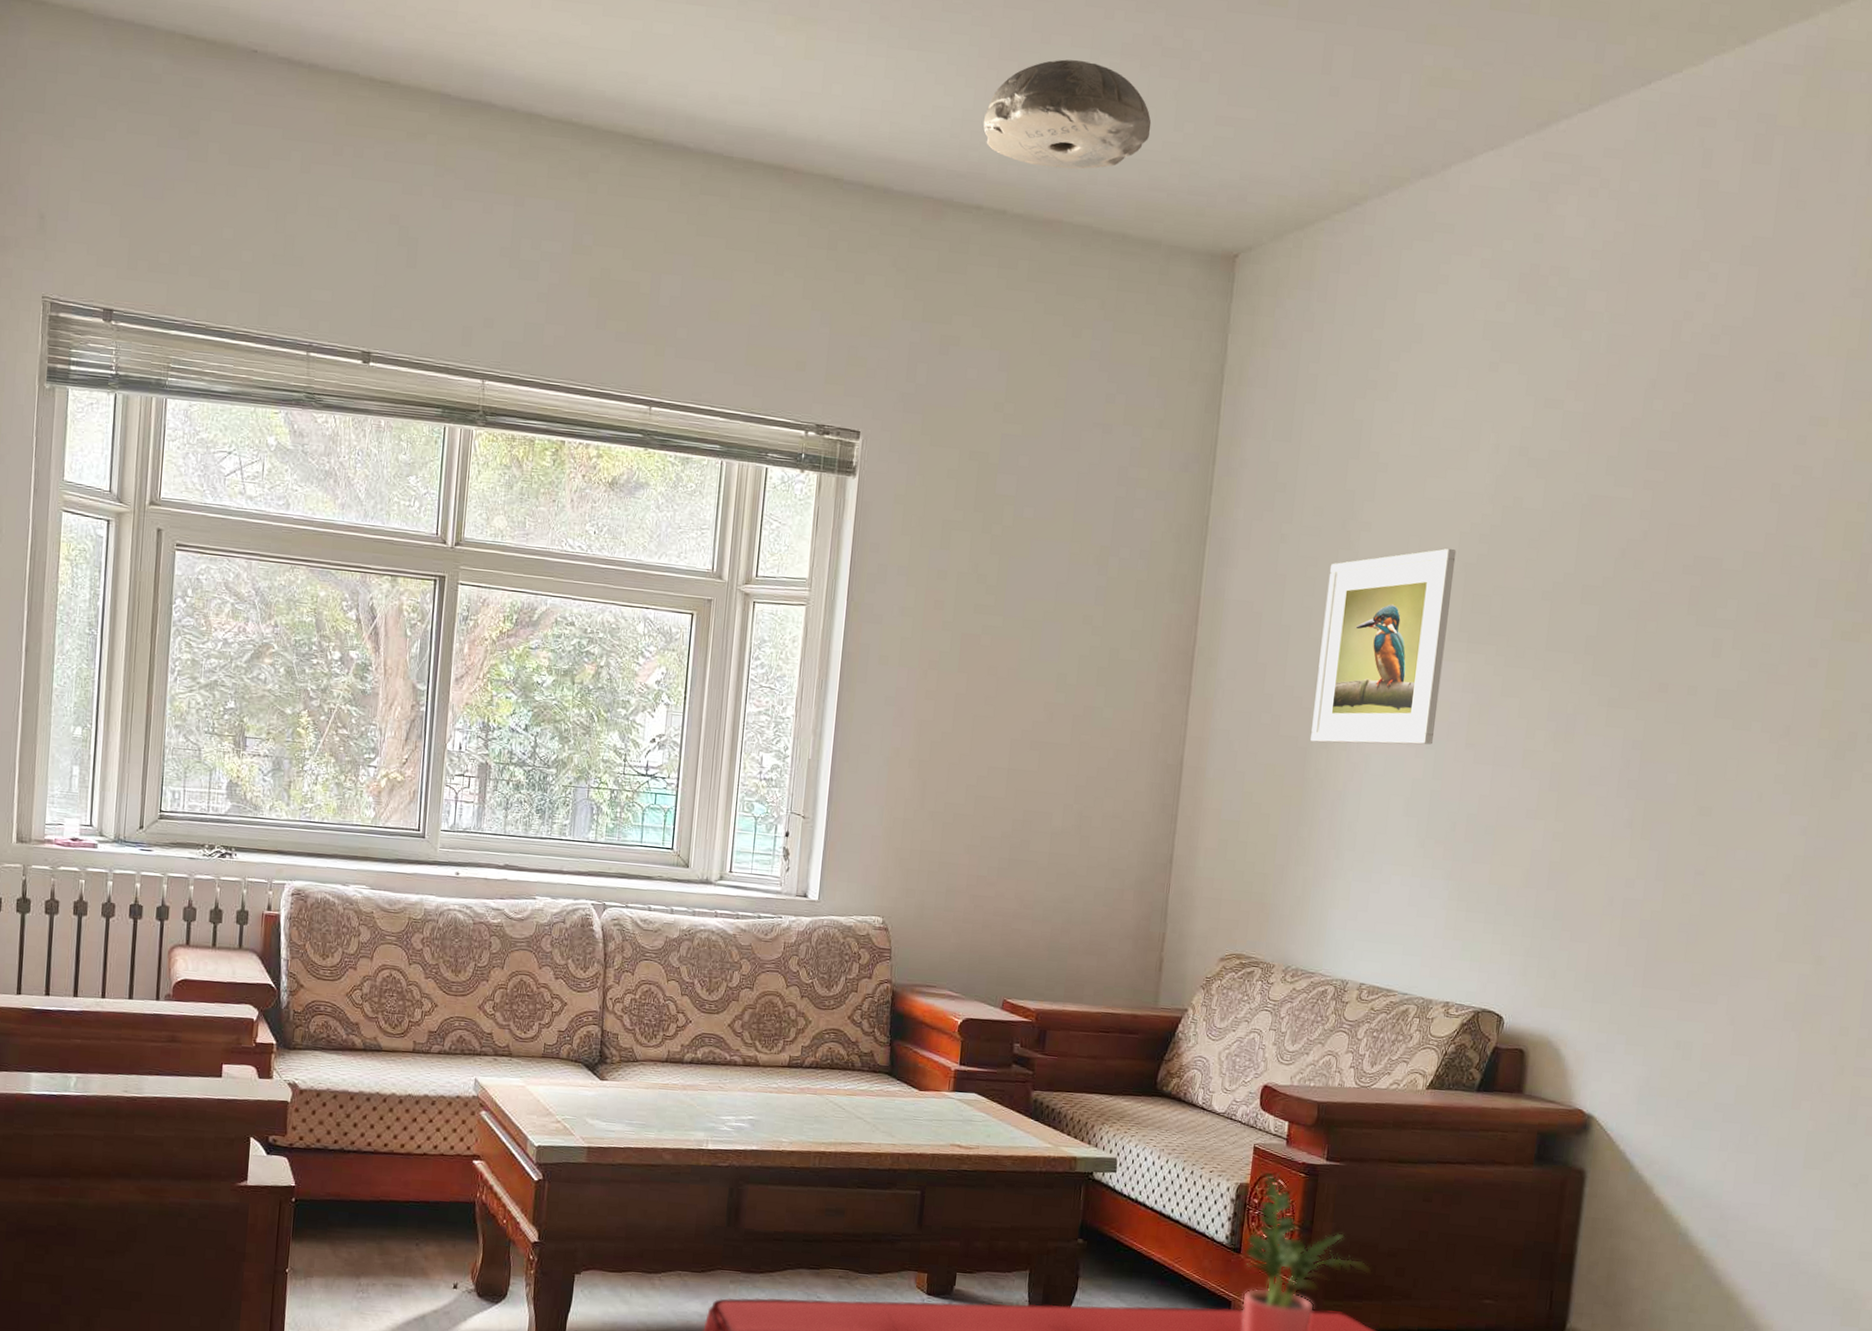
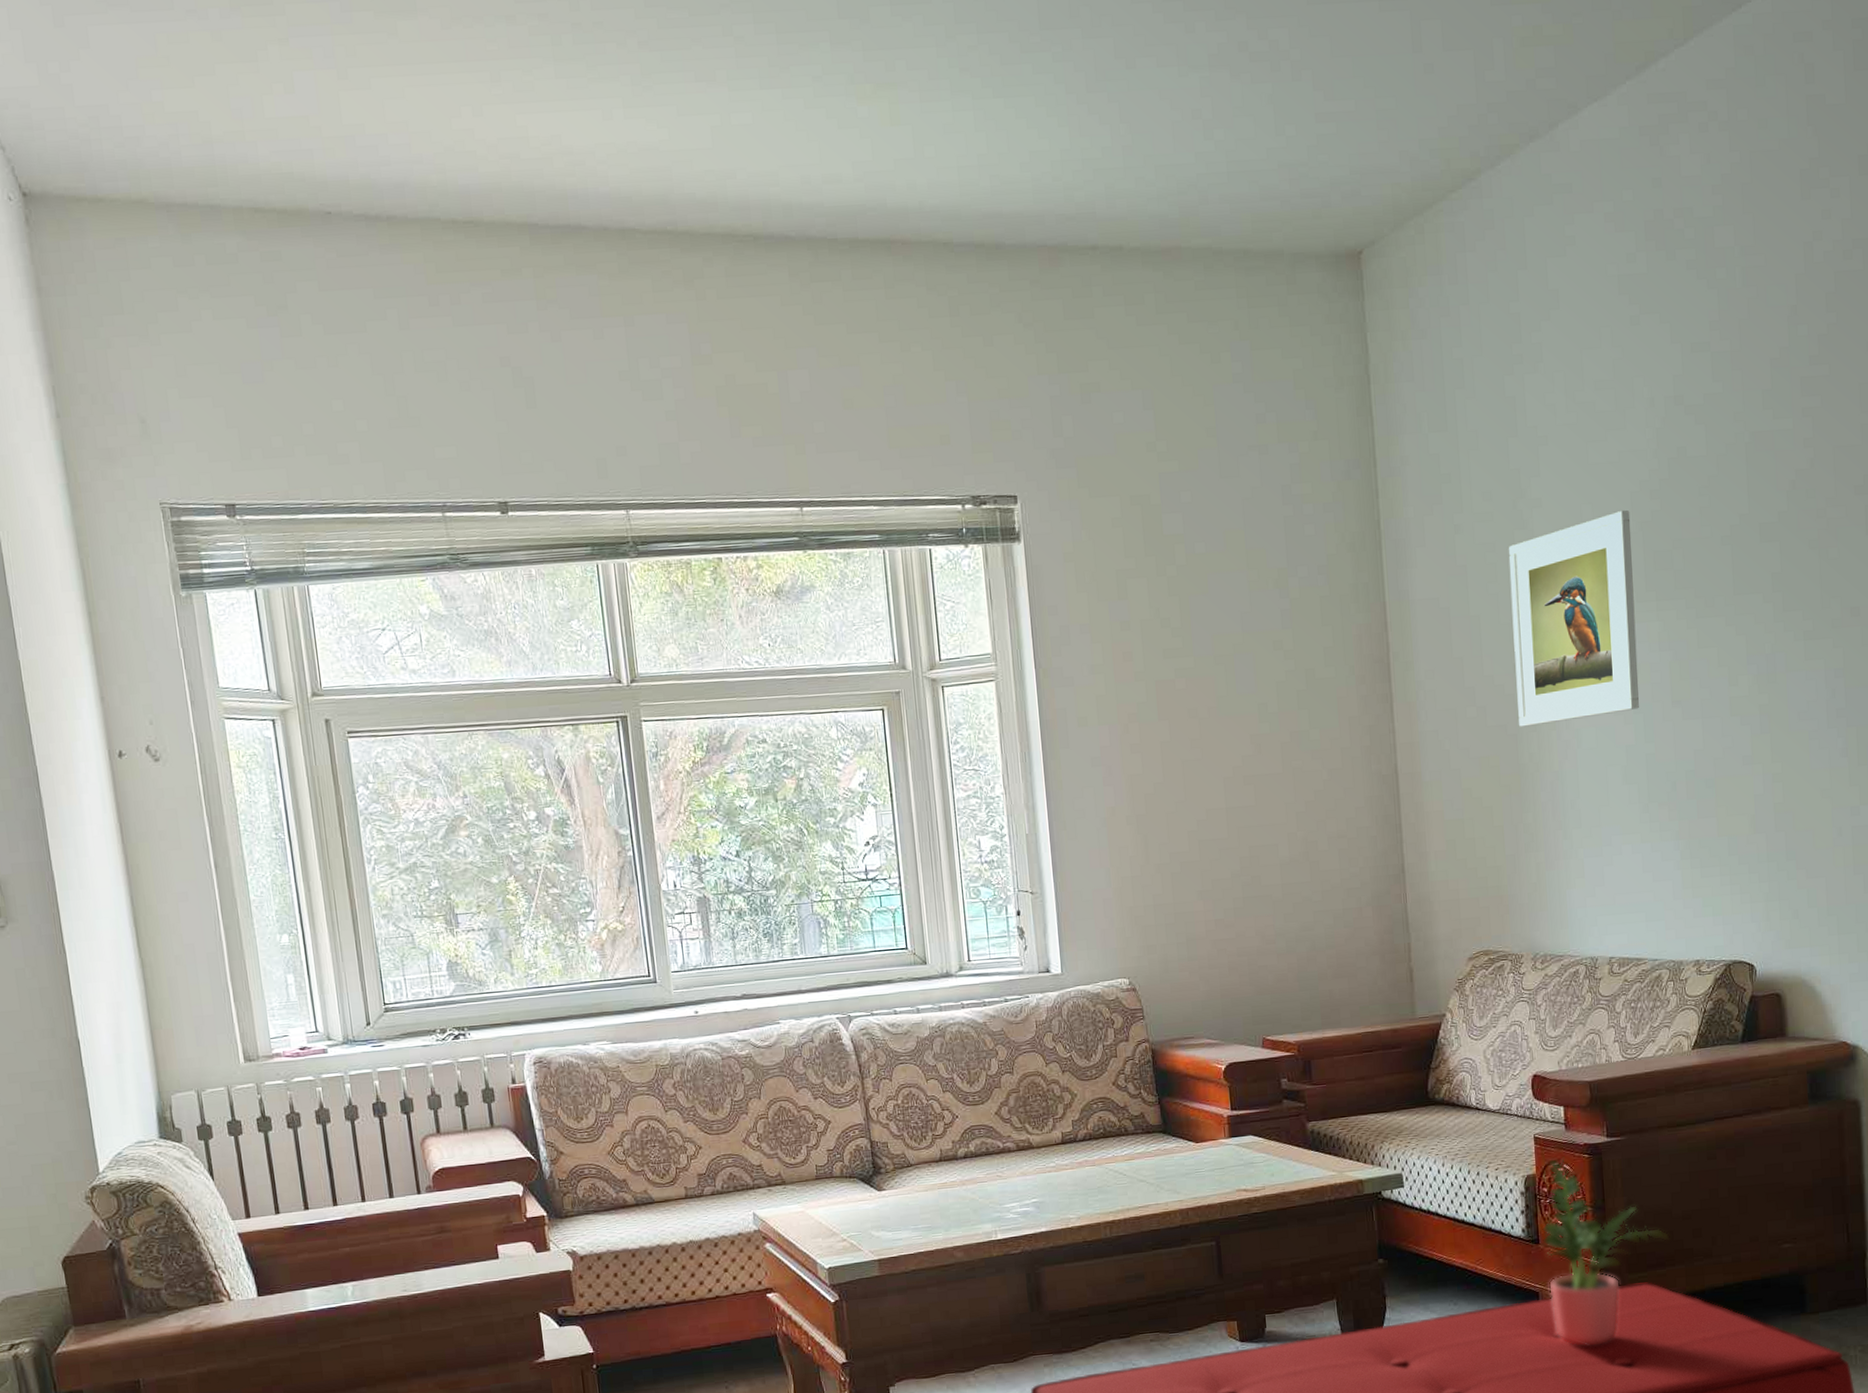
ceiling light: present [983,59,1152,170] -> none [1082,80,1253,195]

